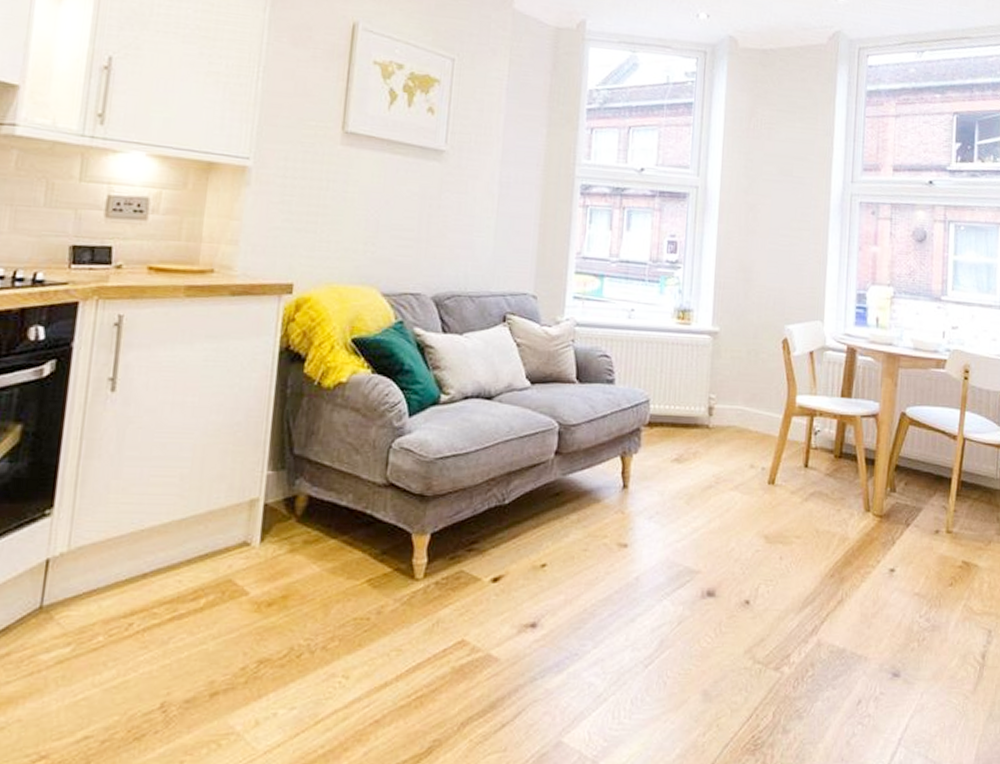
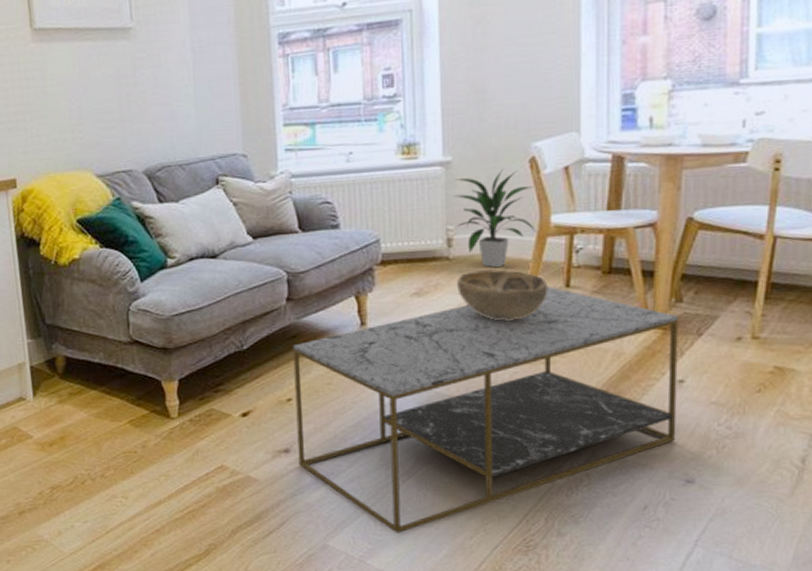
coffee table: none [544,464,892,728] -> present [292,286,679,533]
decorative bowl: none [713,442,791,496] -> present [456,269,549,321]
indoor plant: none [717,346,785,442] -> present [452,169,537,268]

